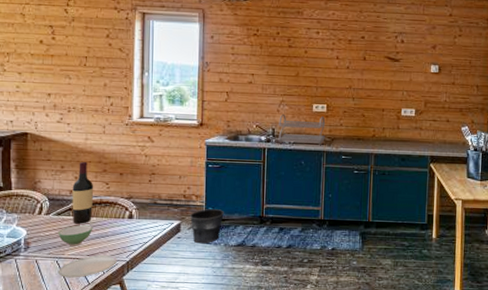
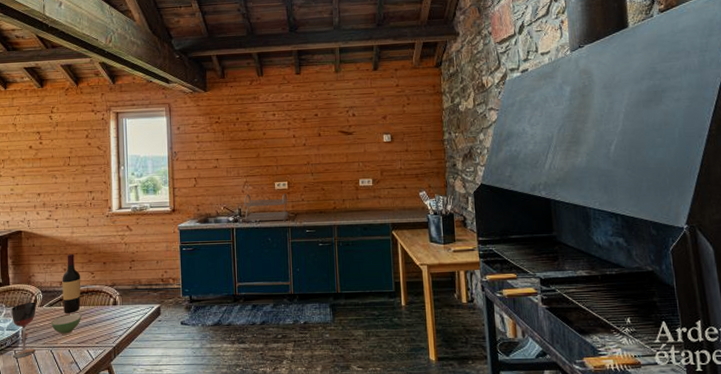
wineglass: none [13,209,41,268] -> present [12,302,36,359]
plate: present [57,255,118,278] -> none [52,342,105,366]
bucket: present [186,209,224,244] -> none [166,291,200,326]

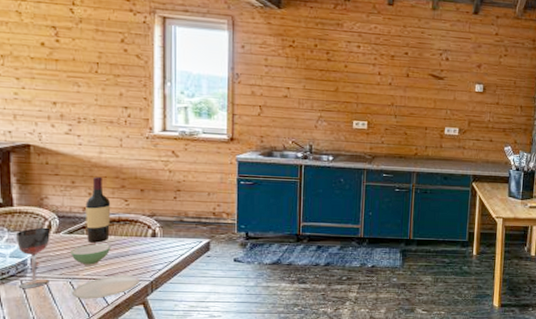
plate: none [52,342,105,366] -> present [71,275,141,299]
dish rack: present [243,192,289,222] -> none [315,130,366,163]

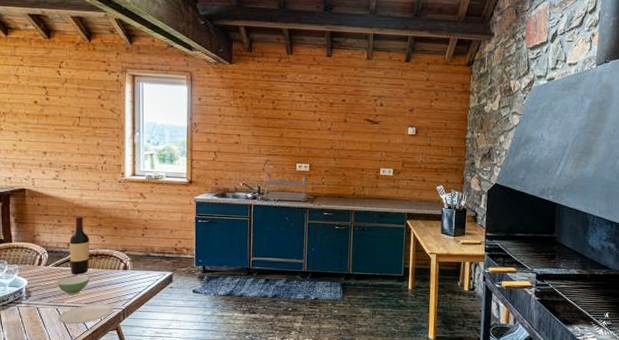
wineglass: present [16,227,50,289] -> none [14,260,41,315]
dish rack: none [315,130,366,163] -> present [263,172,308,202]

